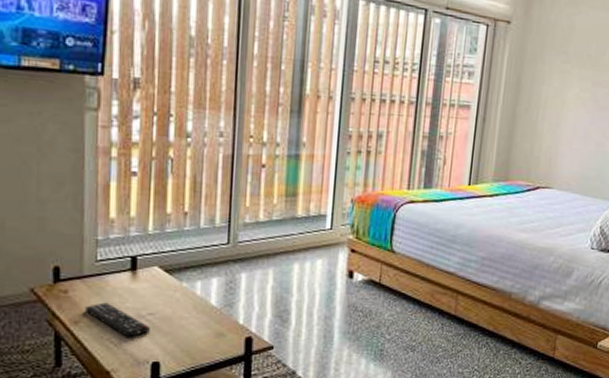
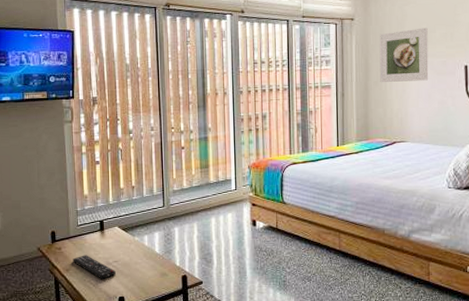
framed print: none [531,47,597,115] -> present [379,27,429,82]

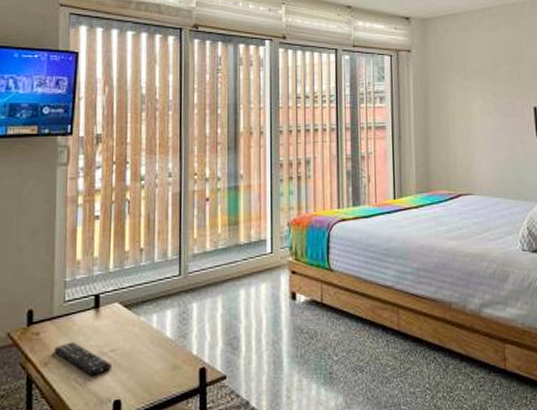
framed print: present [379,27,429,82] -> none [439,63,495,124]

